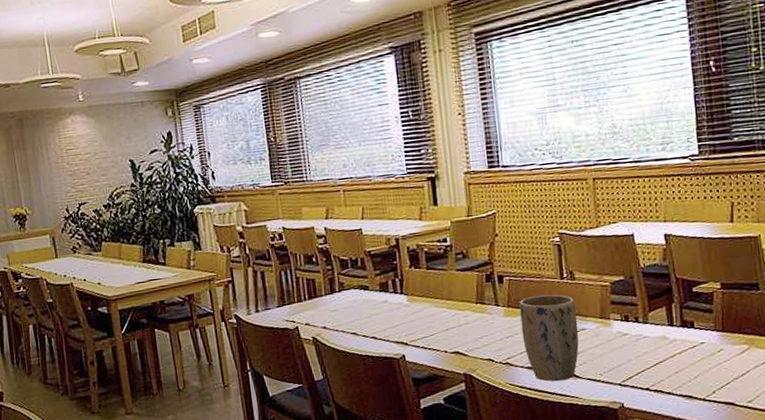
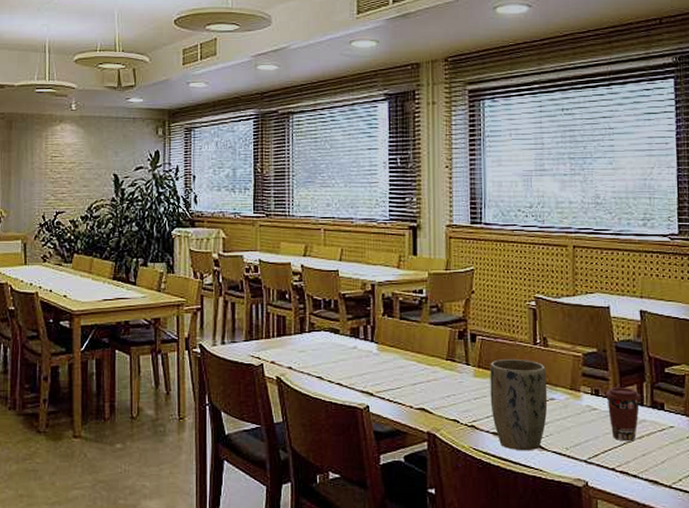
coffee cup: none [634,310,670,362] -> present [605,386,641,442]

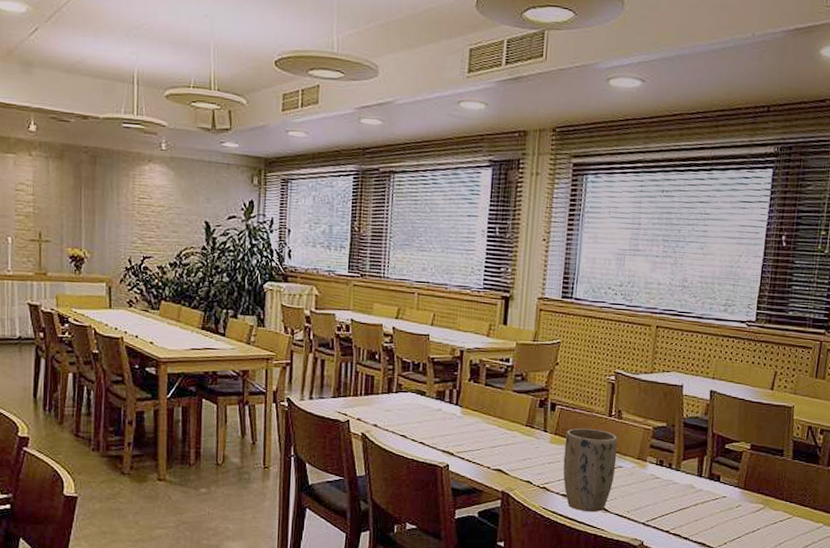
coffee cup: present [605,386,641,442] -> none [668,458,700,508]

